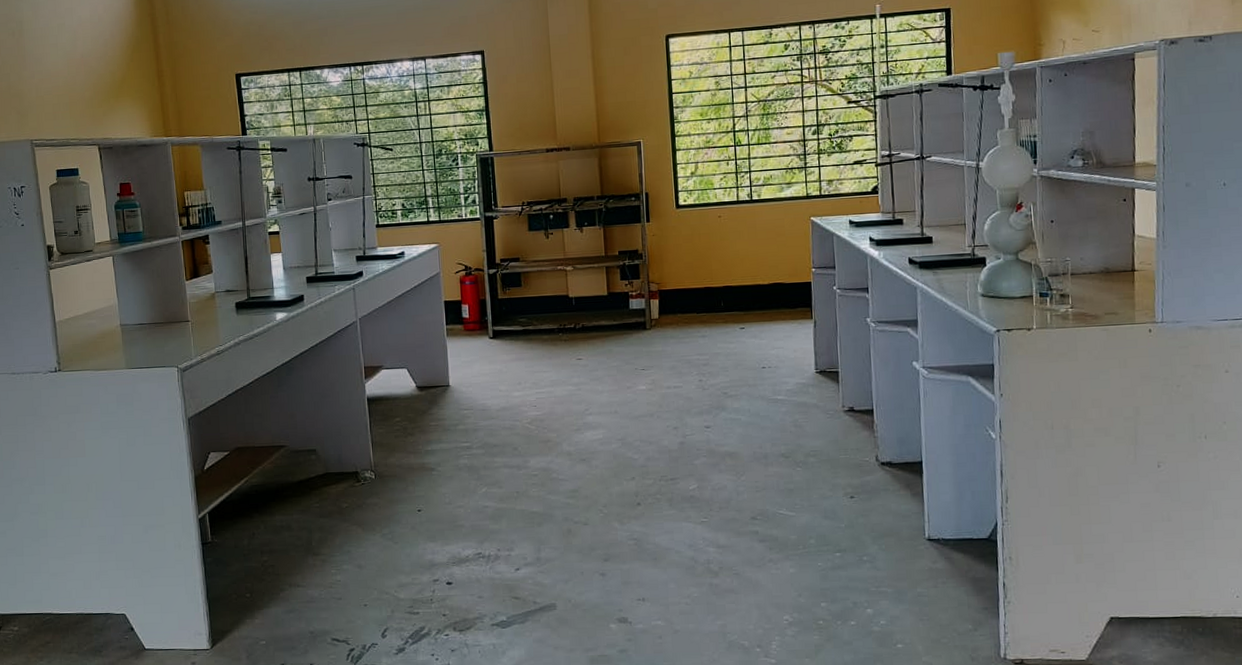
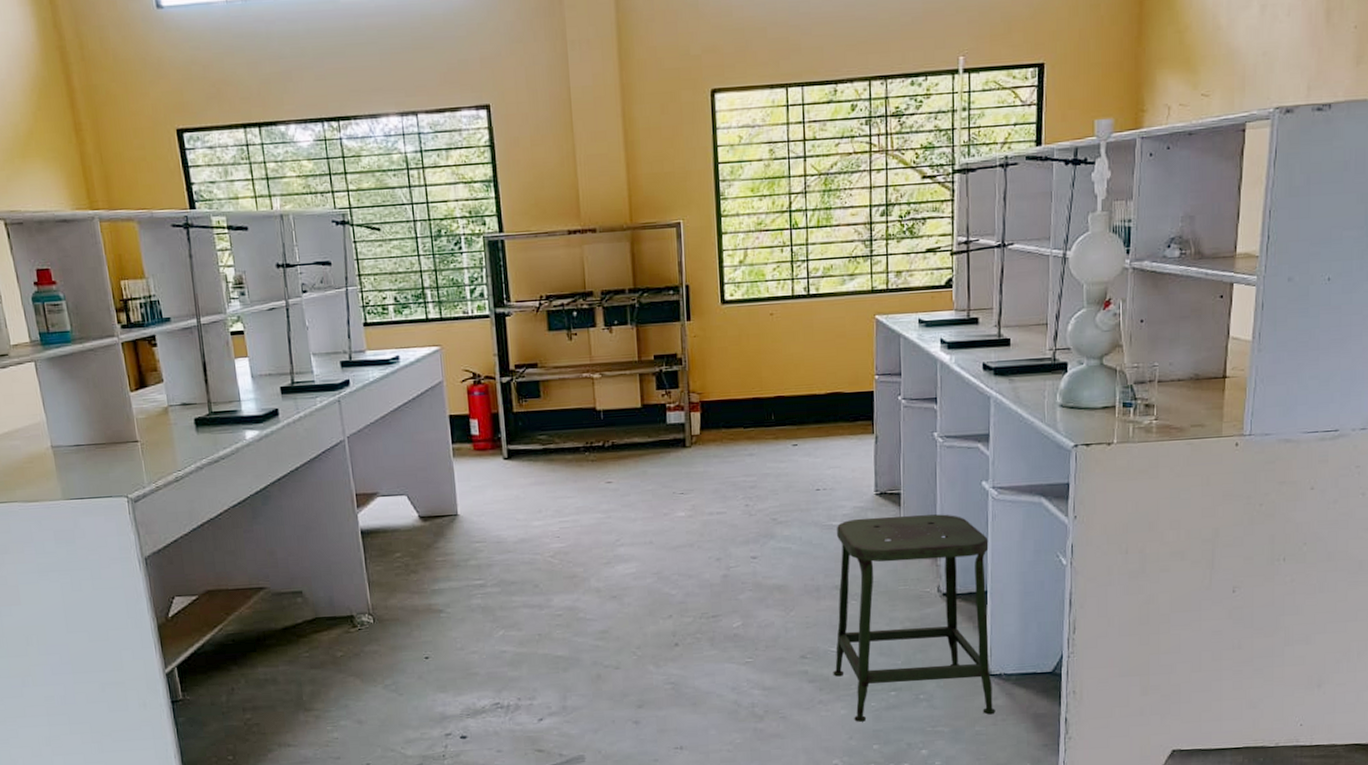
stool: none [781,390,936,580] -> present [833,514,996,722]

